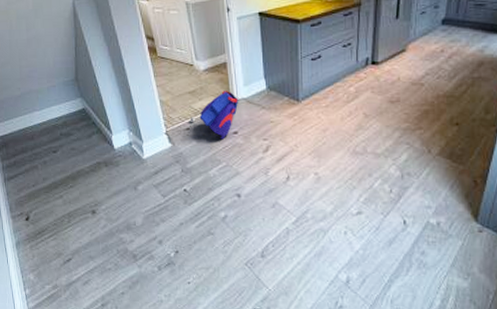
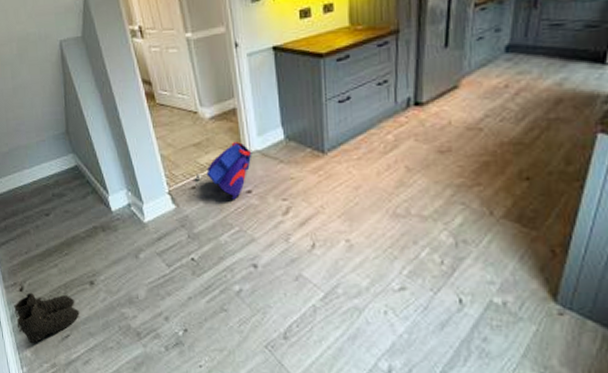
boots: none [19,221,81,268] -> present [14,292,80,344]

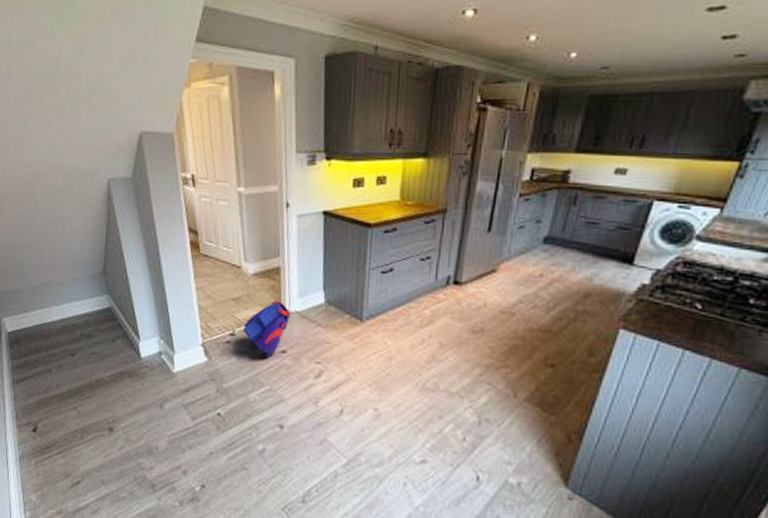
boots: present [14,292,80,344] -> none [24,433,94,488]

